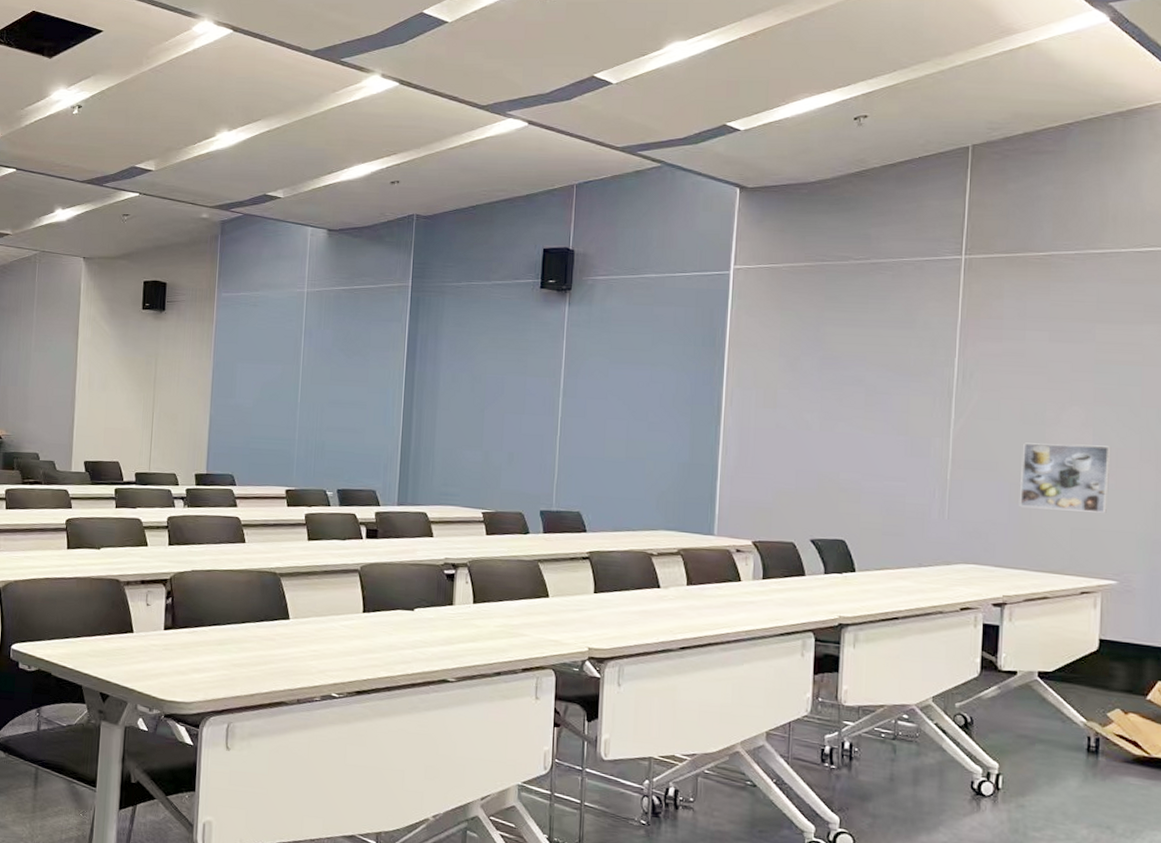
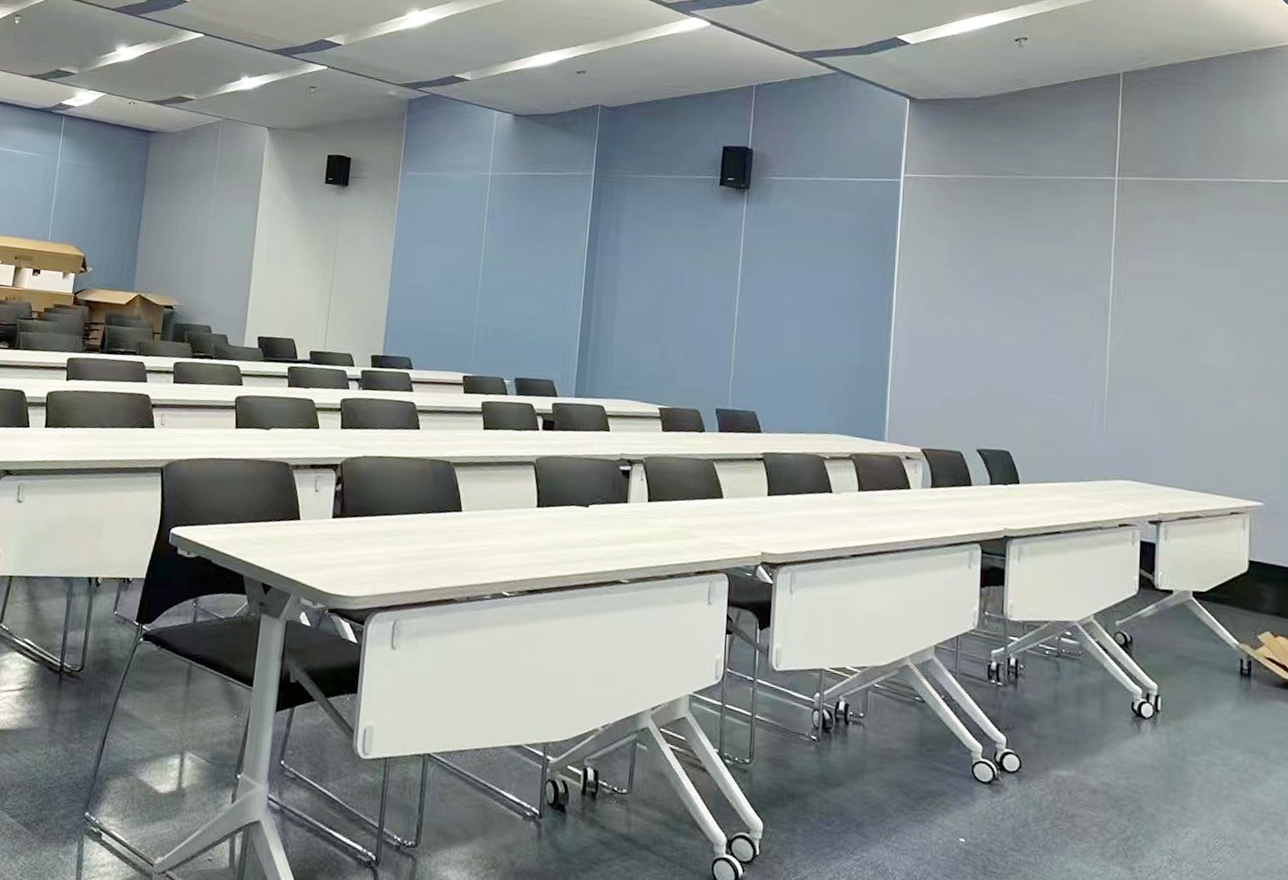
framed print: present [1019,442,1111,513] -> none [1171,362,1255,435]

